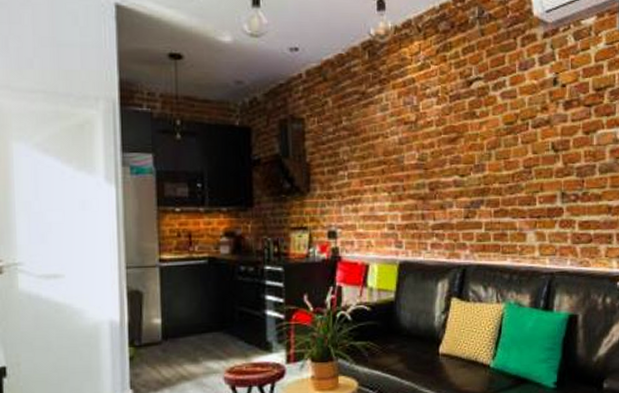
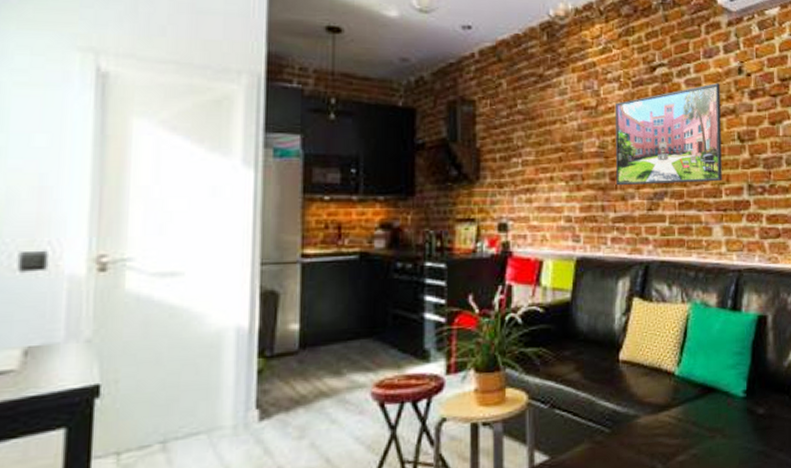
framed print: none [433,95,536,196] -> present [614,83,722,186]

